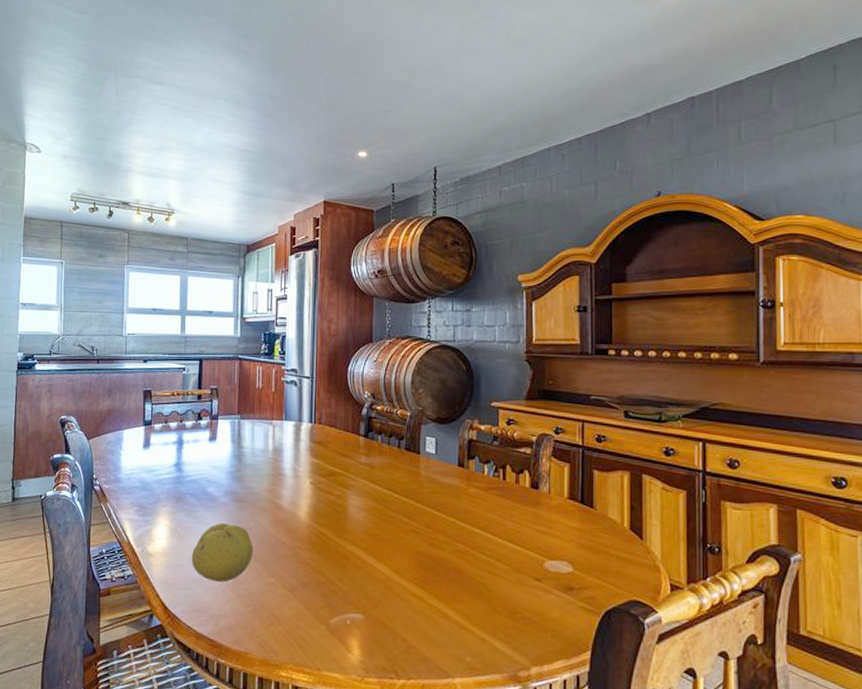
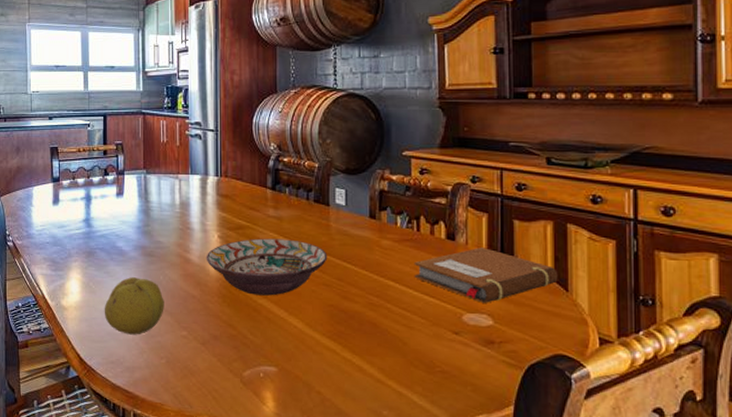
decorative bowl: none [297,485,417,543] -> present [206,238,328,296]
notebook: none [499,496,633,551] -> present [414,247,558,303]

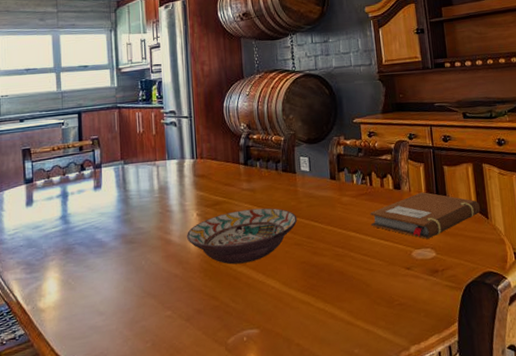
fruit: present [104,277,164,335] -> none [85,266,148,325]

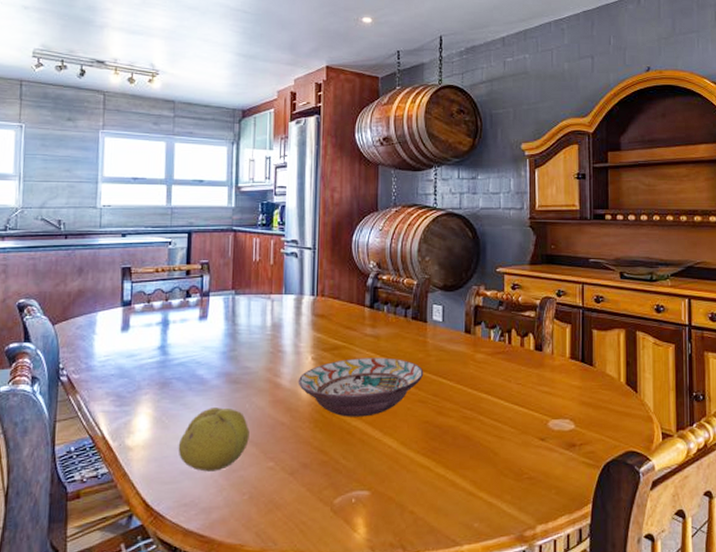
fruit: none [85,266,148,325] -> present [178,407,250,472]
notebook: present [369,192,480,239] -> none [505,356,629,409]

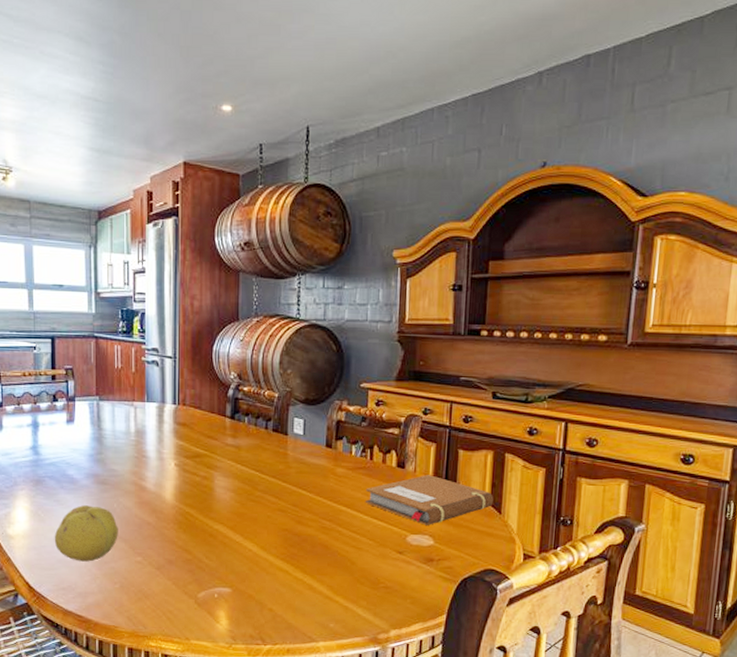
decorative bowl: present [298,357,424,417] -> none [162,466,284,522]
notebook: none [505,356,629,409] -> present [365,475,494,525]

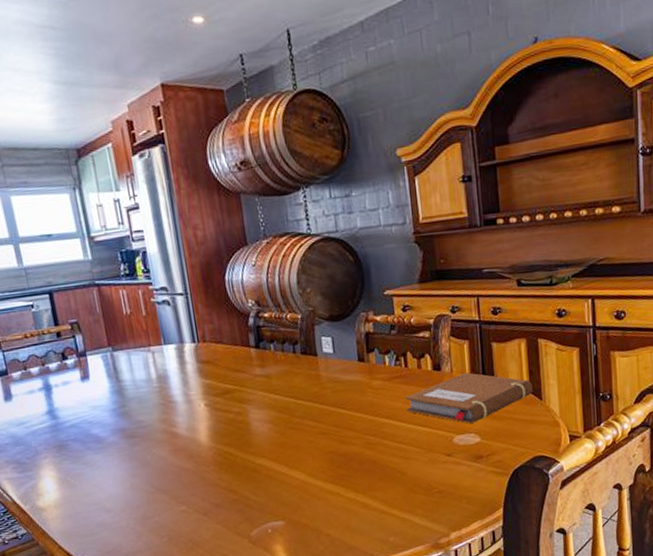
fruit: present [54,505,118,562] -> none [88,462,158,522]

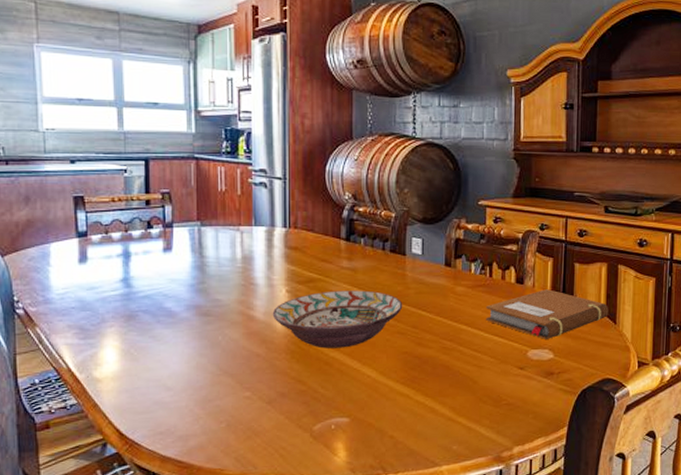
decorative bowl: none [194,395,322,457] -> present [272,290,403,349]

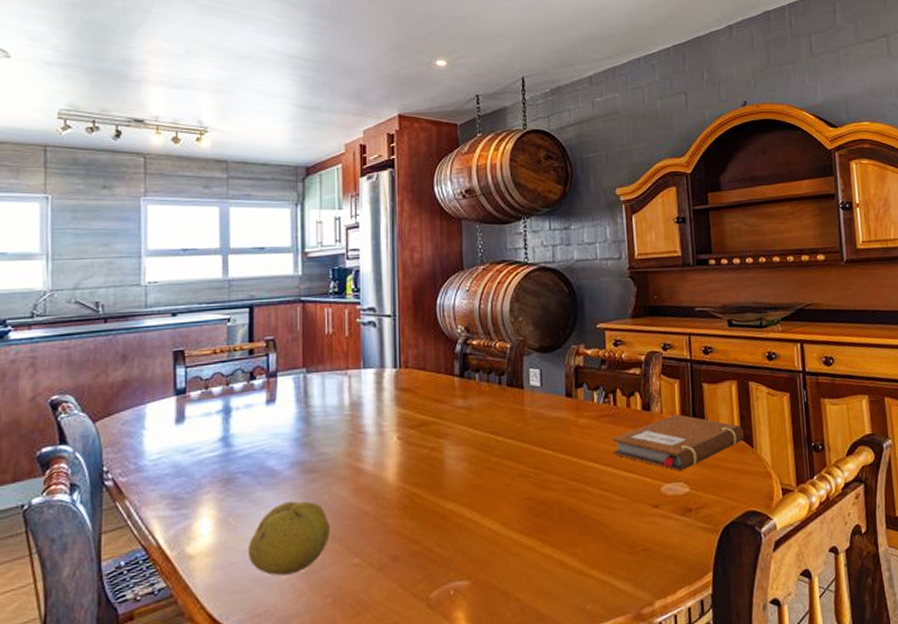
fruit: none [149,340,224,402] -> present [247,501,330,576]
decorative bowl: present [272,290,403,349] -> none [382,430,523,500]

